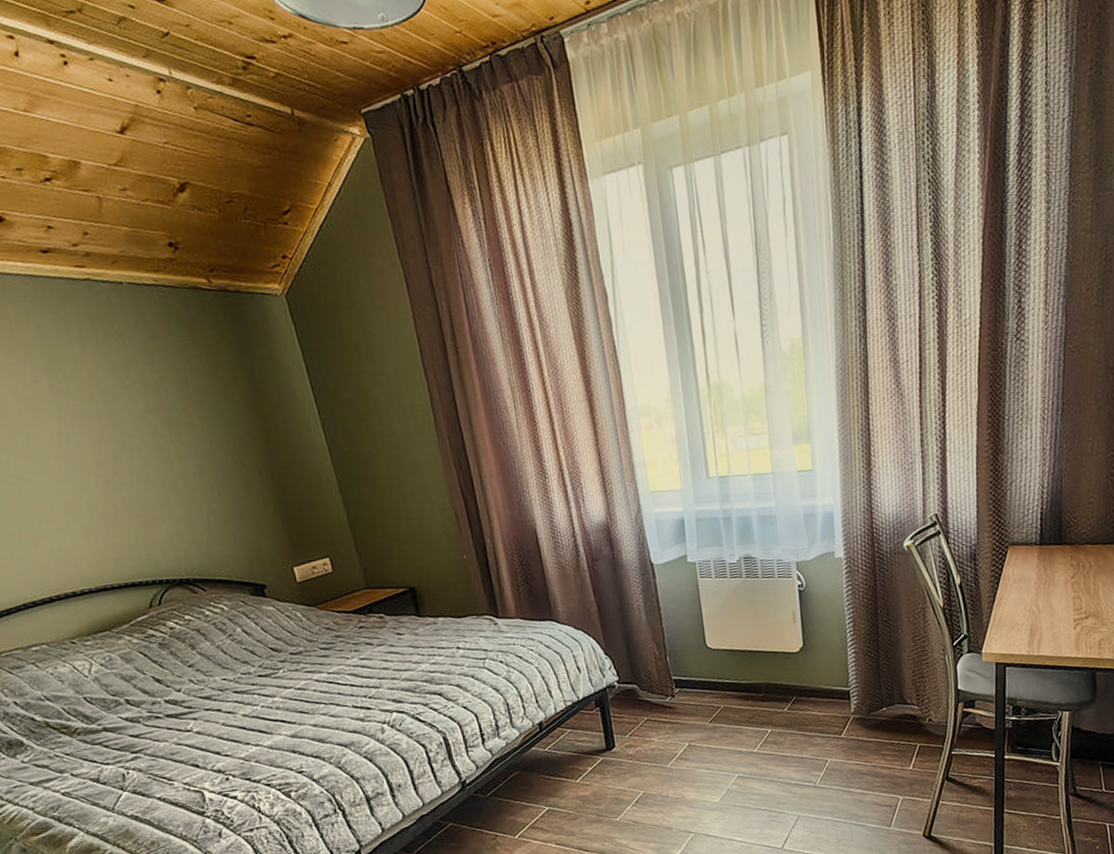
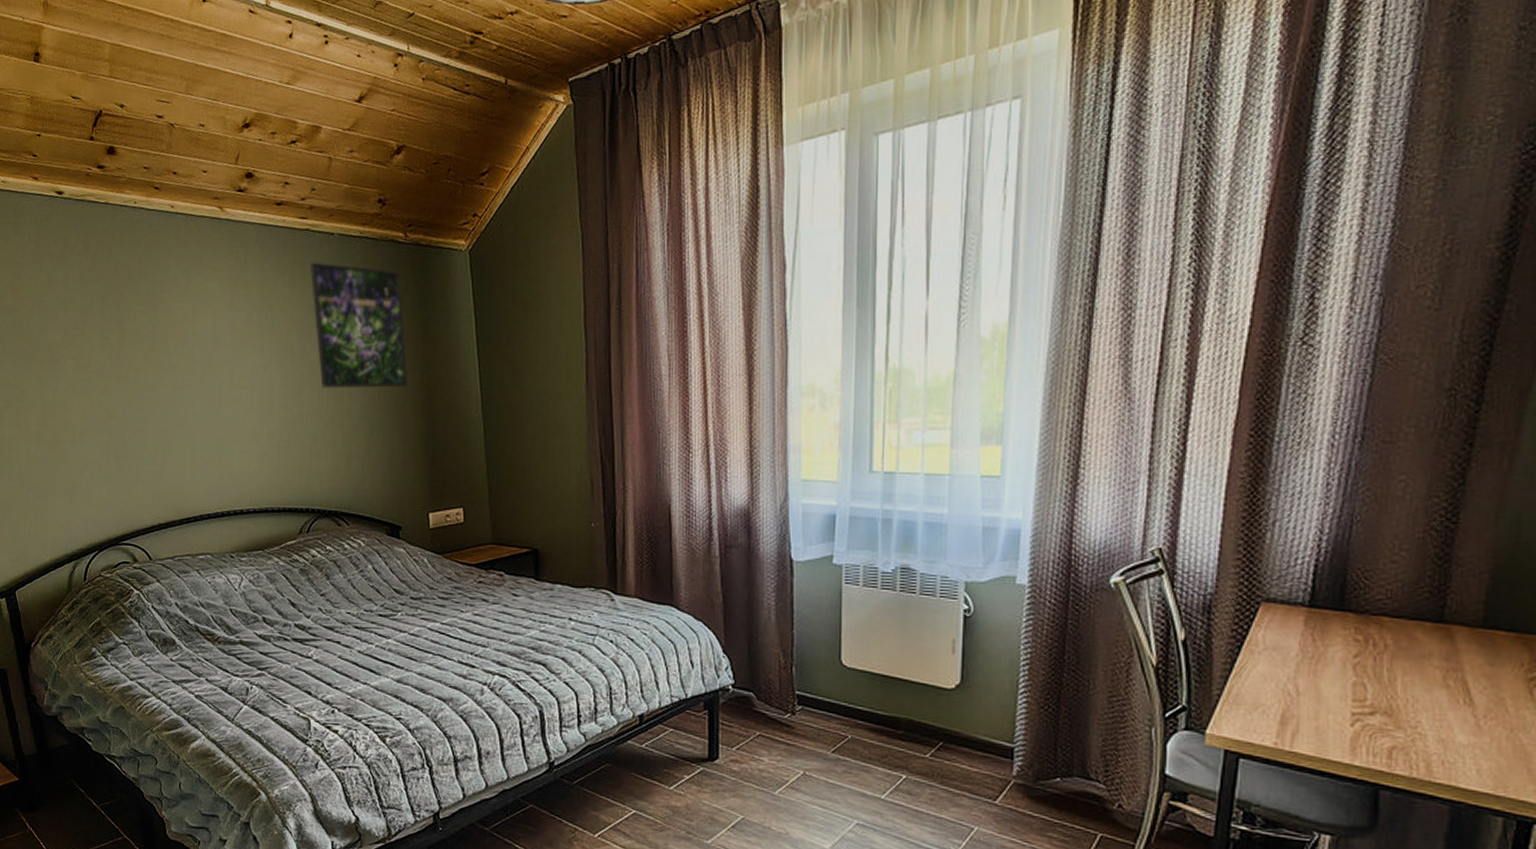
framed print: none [99,314,244,453] -> present [309,262,408,389]

